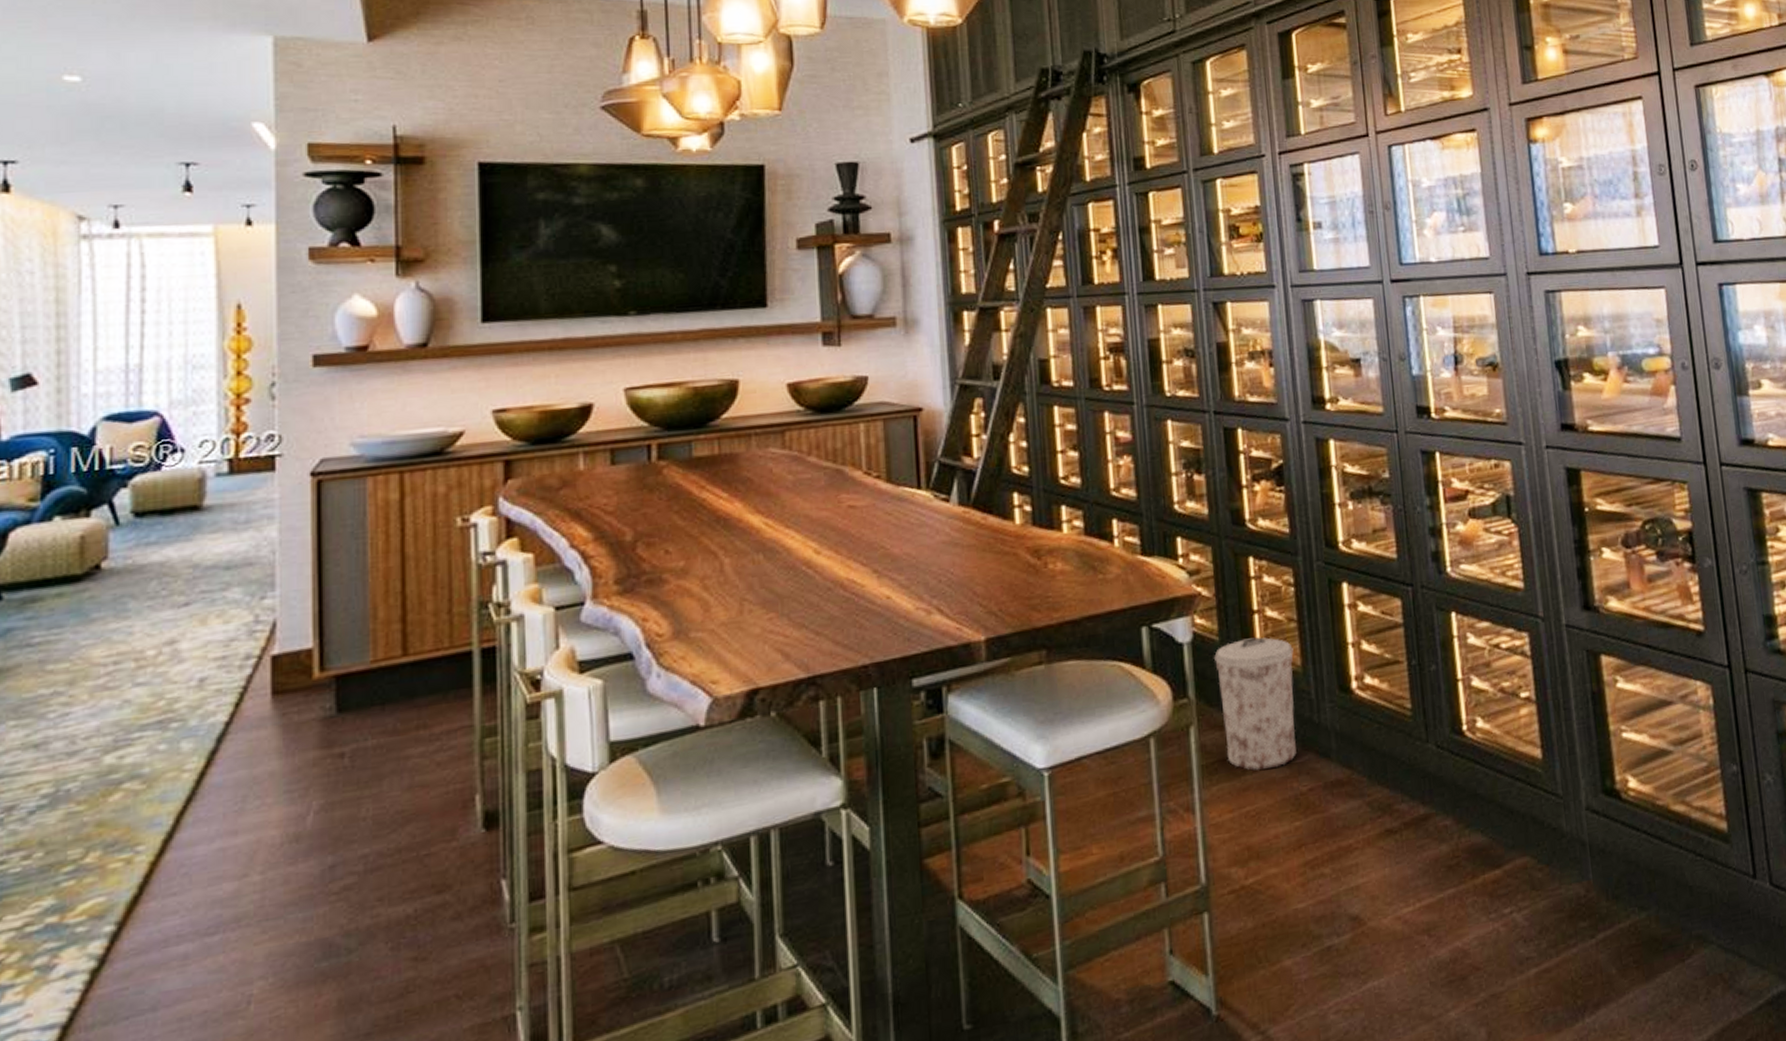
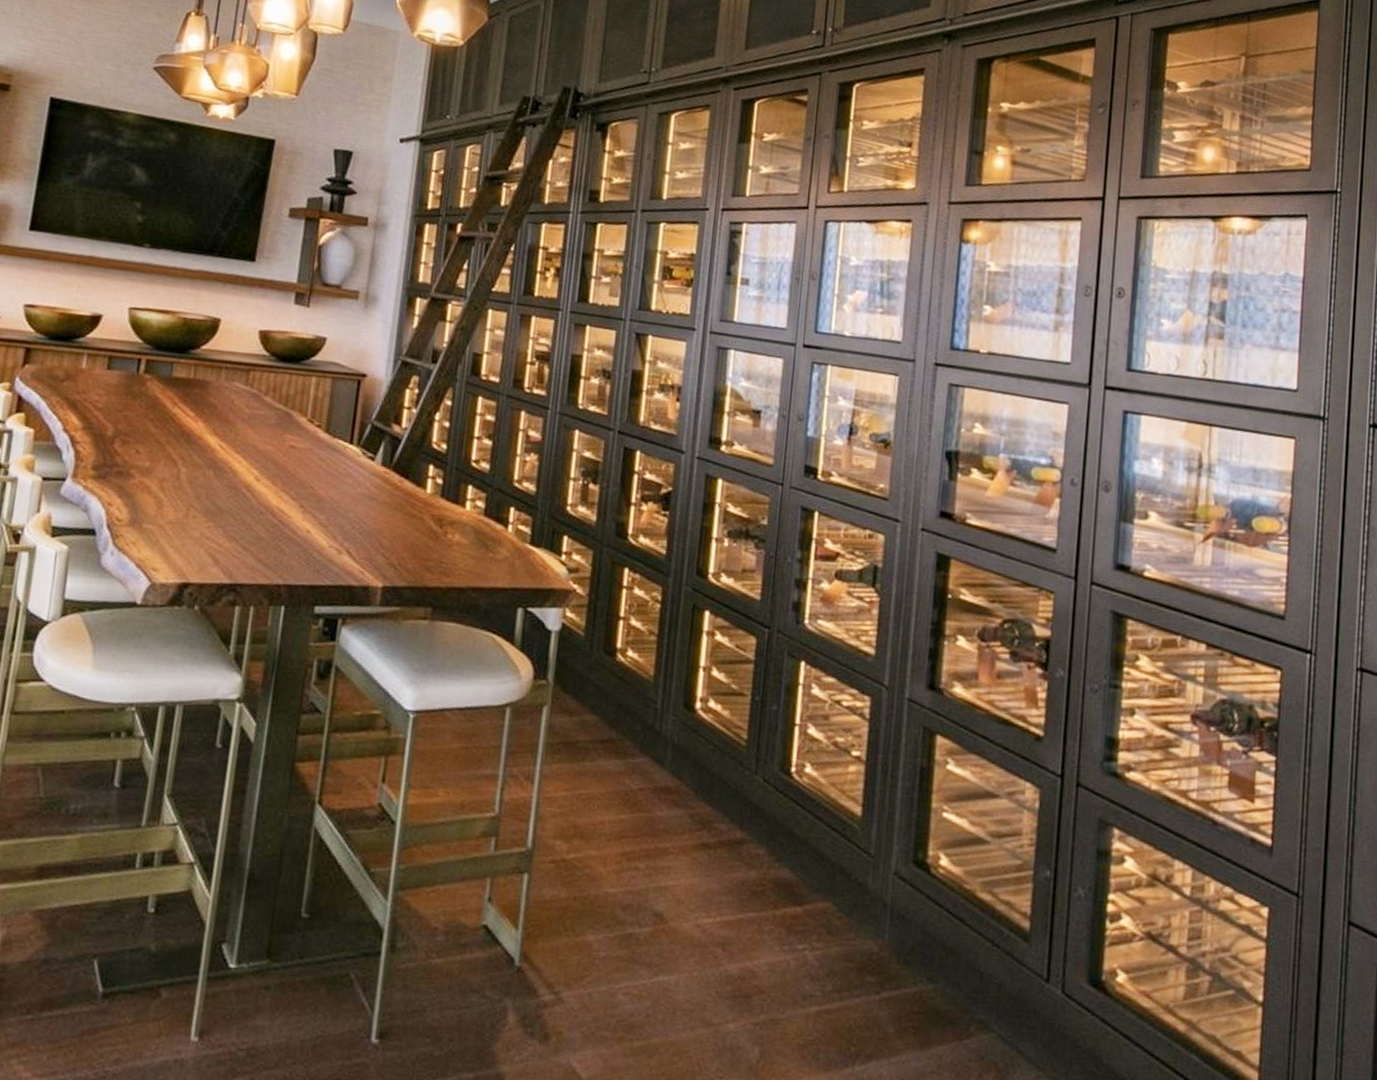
trash can: present [1213,637,1297,771] -> none [571,640,649,762]

